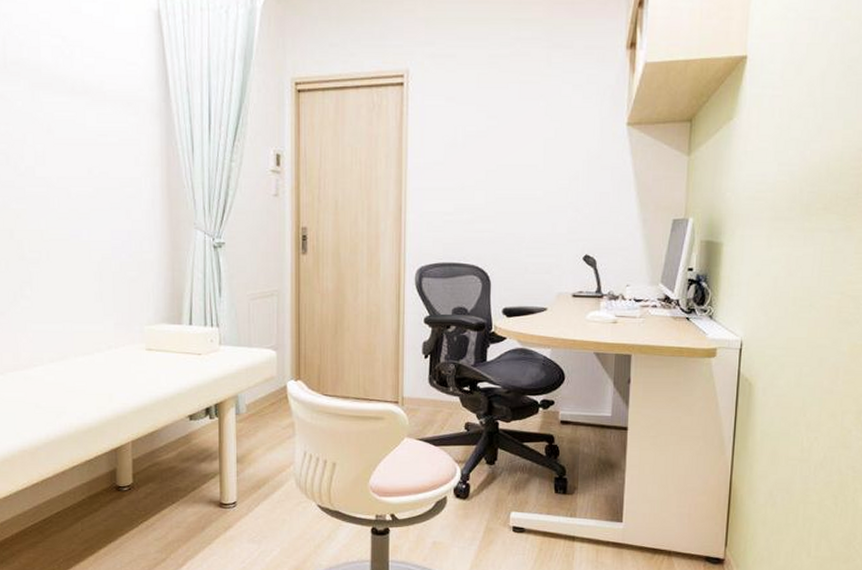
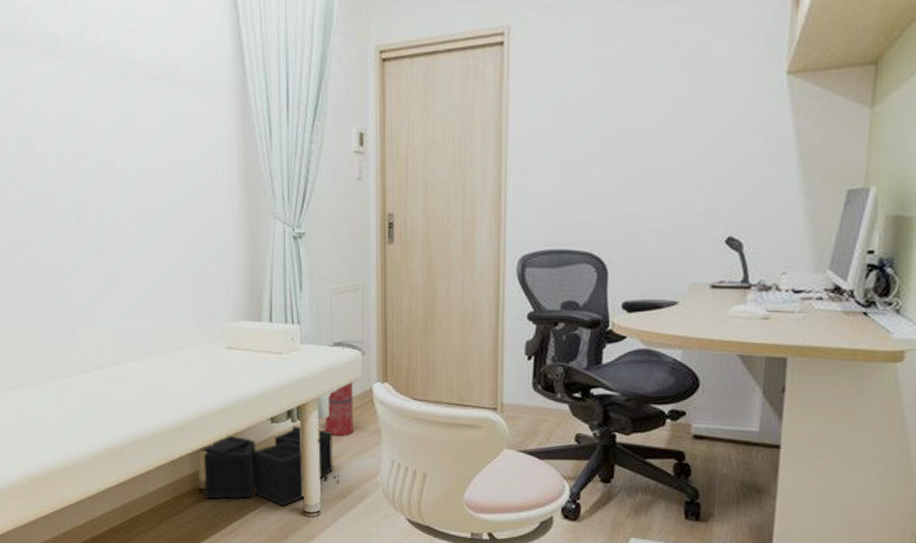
storage bin: none [116,422,255,499] -> present [198,426,340,506]
fire extinguisher: none [240,341,282,431] -> present [323,340,367,436]

